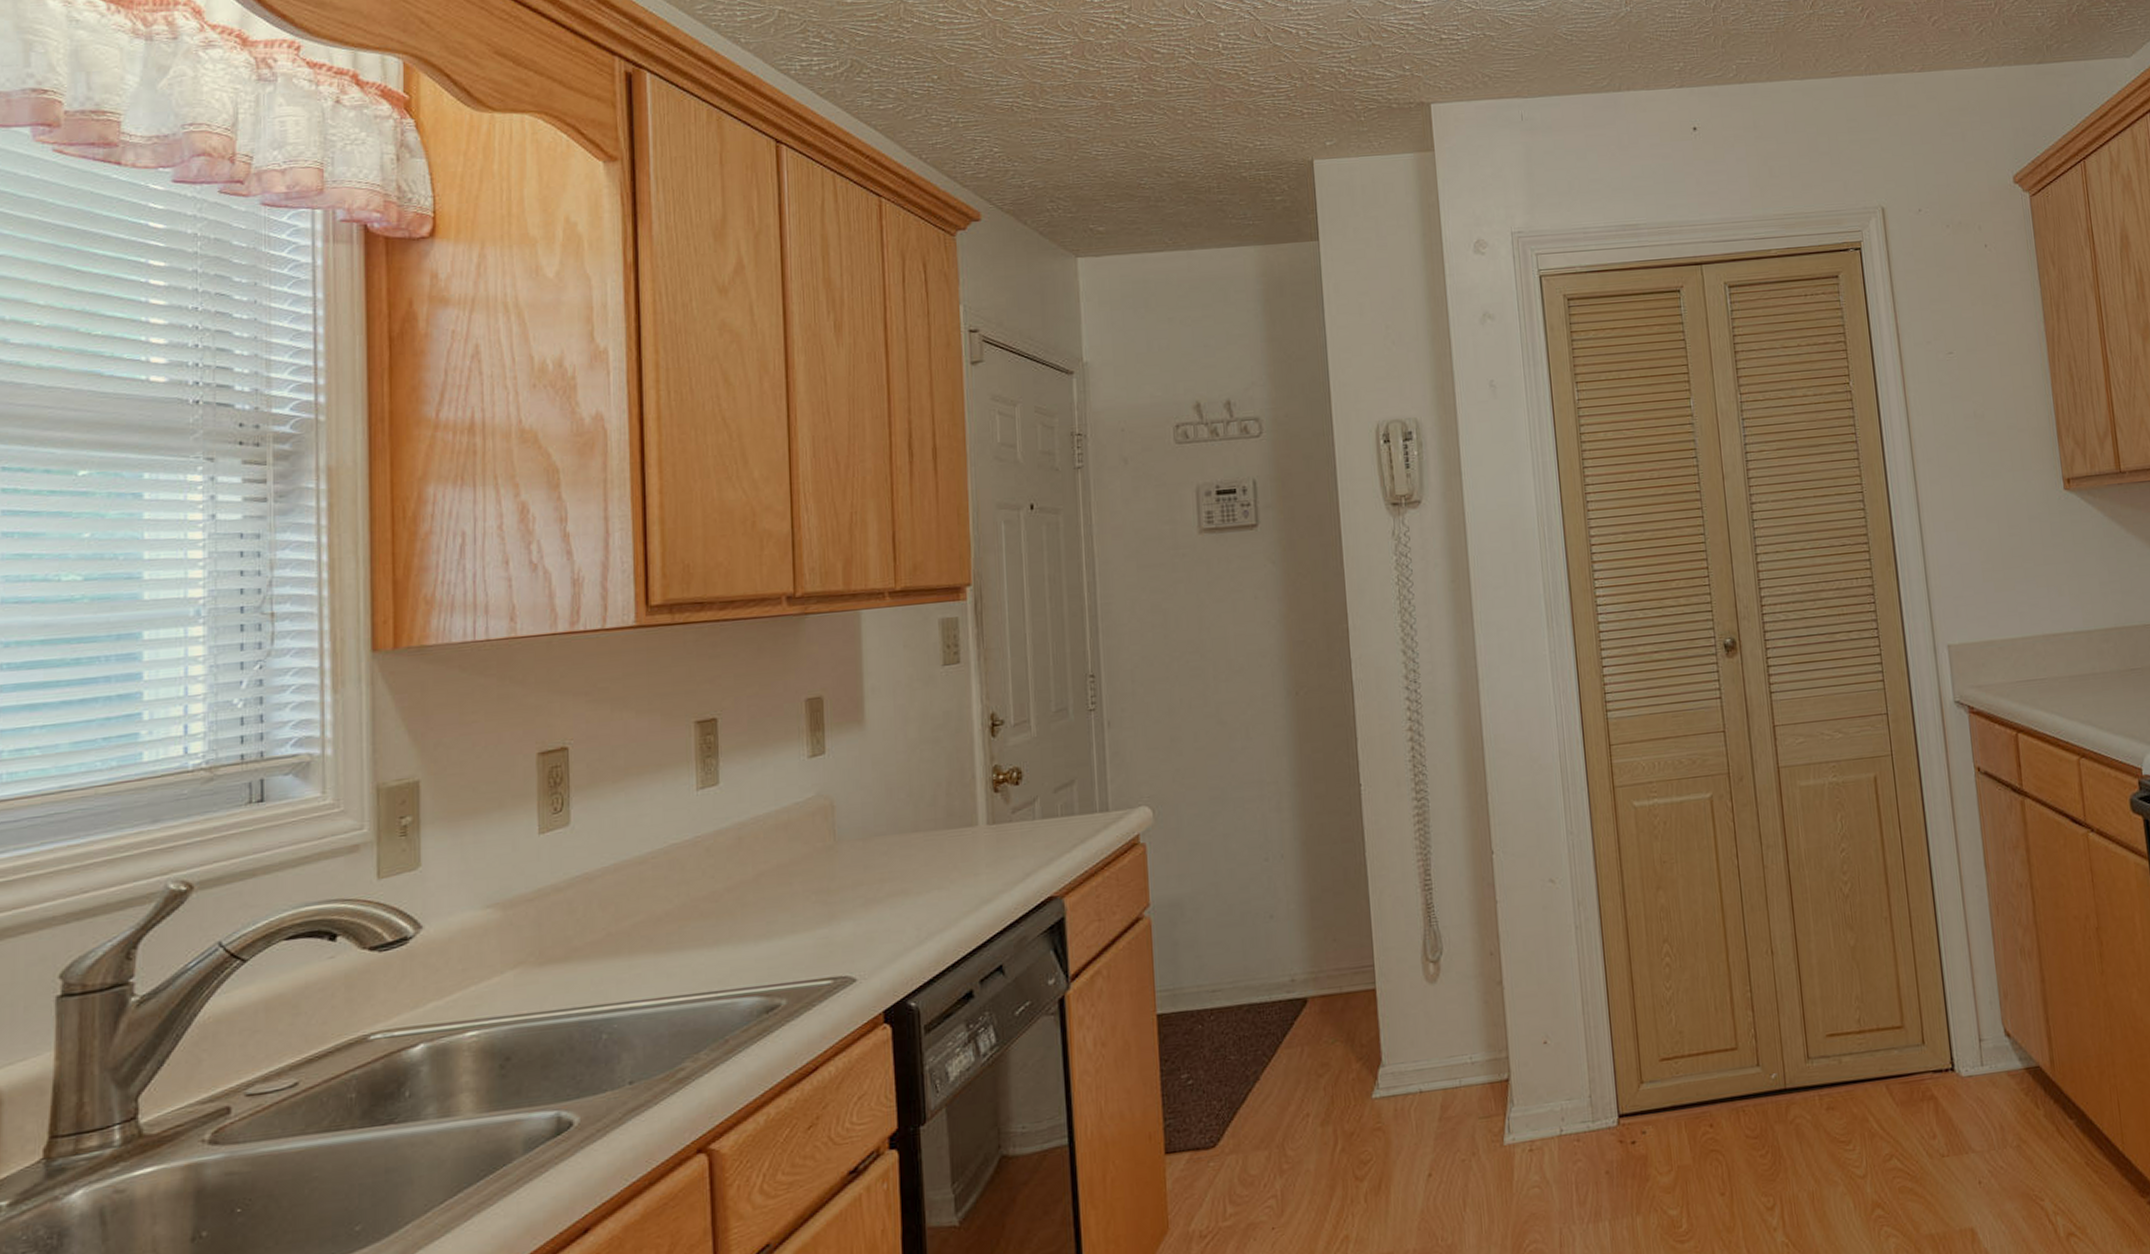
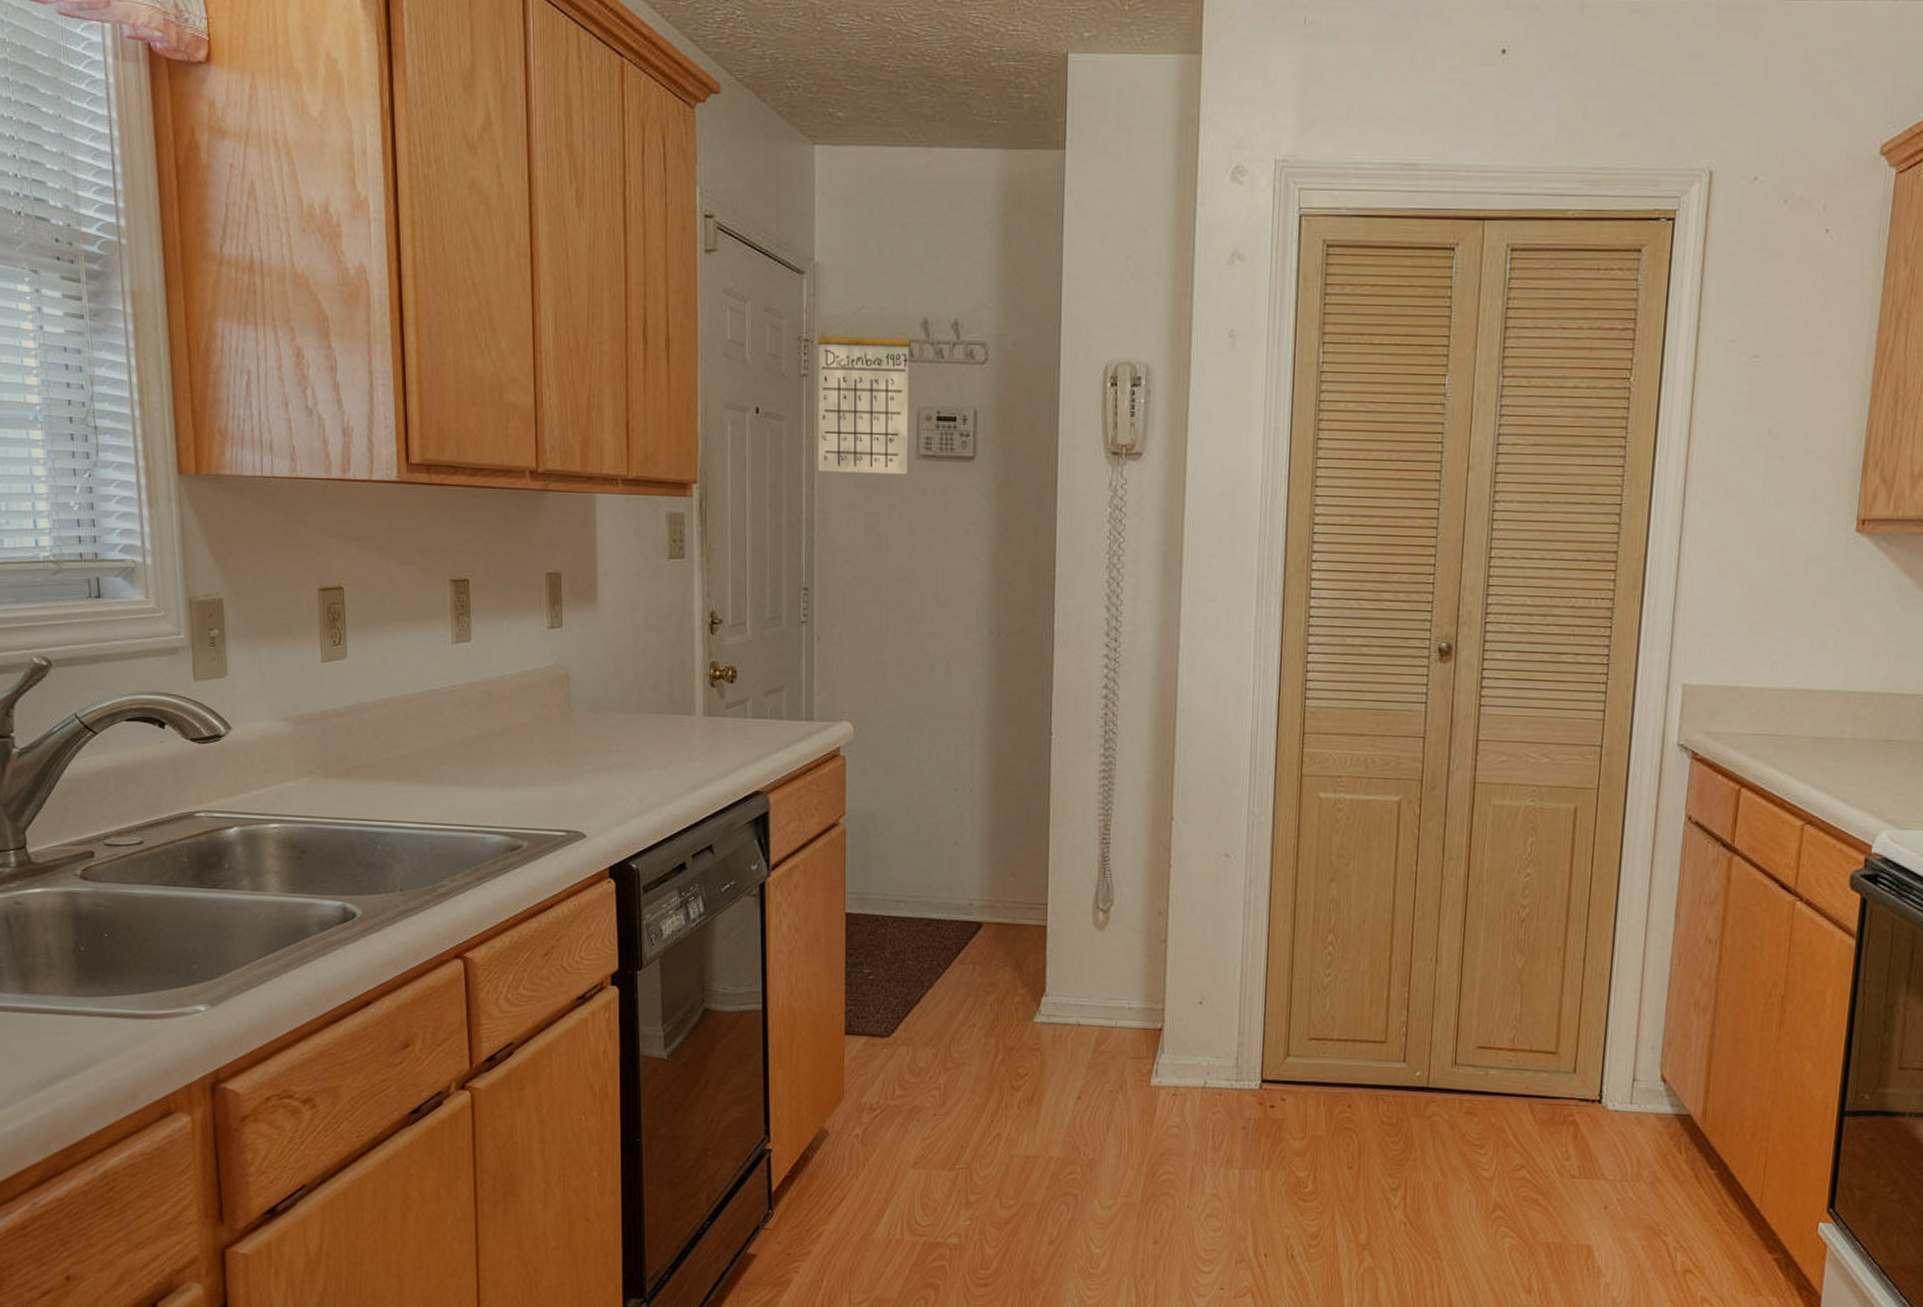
calendar: none [1089,397,1191,558] -> present [817,306,912,475]

